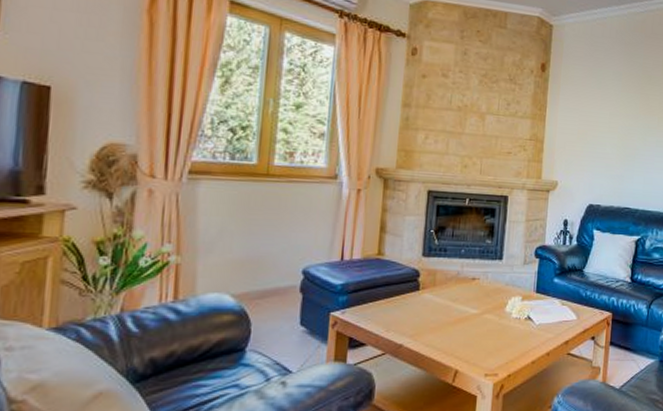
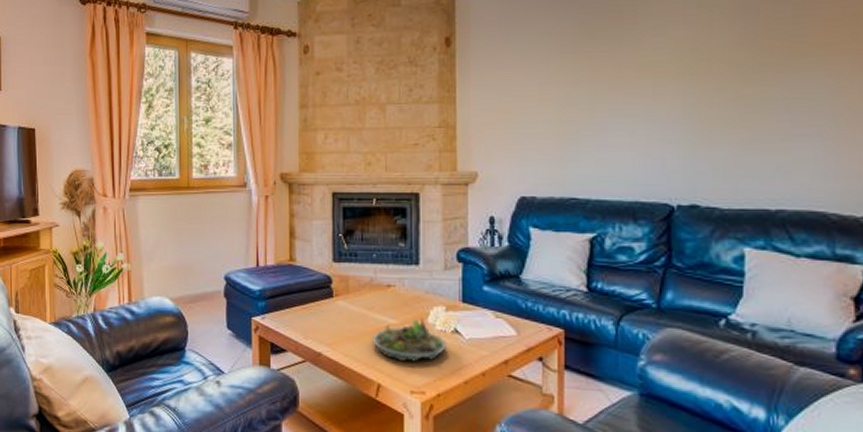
succulent planter: none [454,308,520,347] -> present [373,318,446,362]

